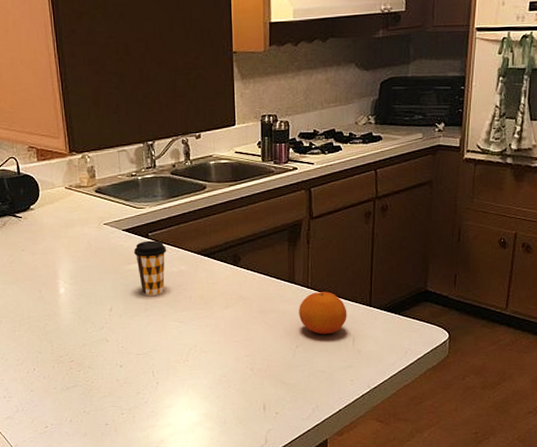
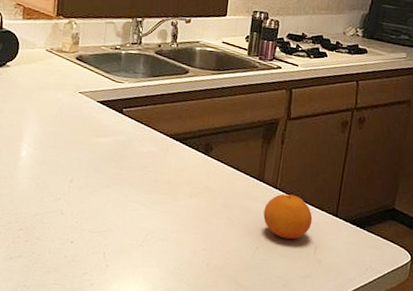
coffee cup: present [133,240,167,296] -> none [104,115,140,174]

